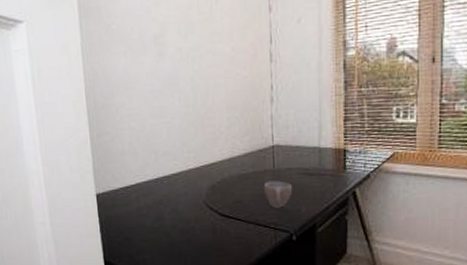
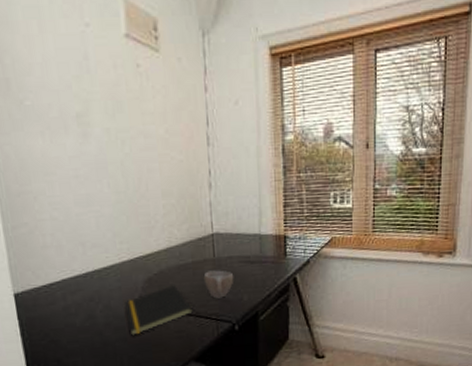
notepad: none [190,193,252,239] -> present [125,285,193,336]

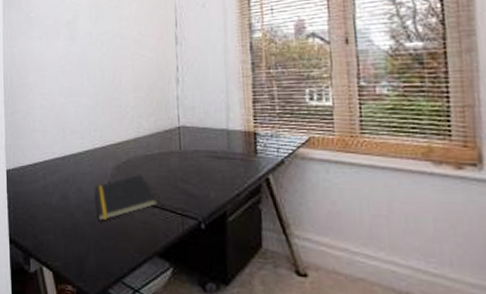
cup: present [203,270,234,299] -> none [169,163,201,193]

